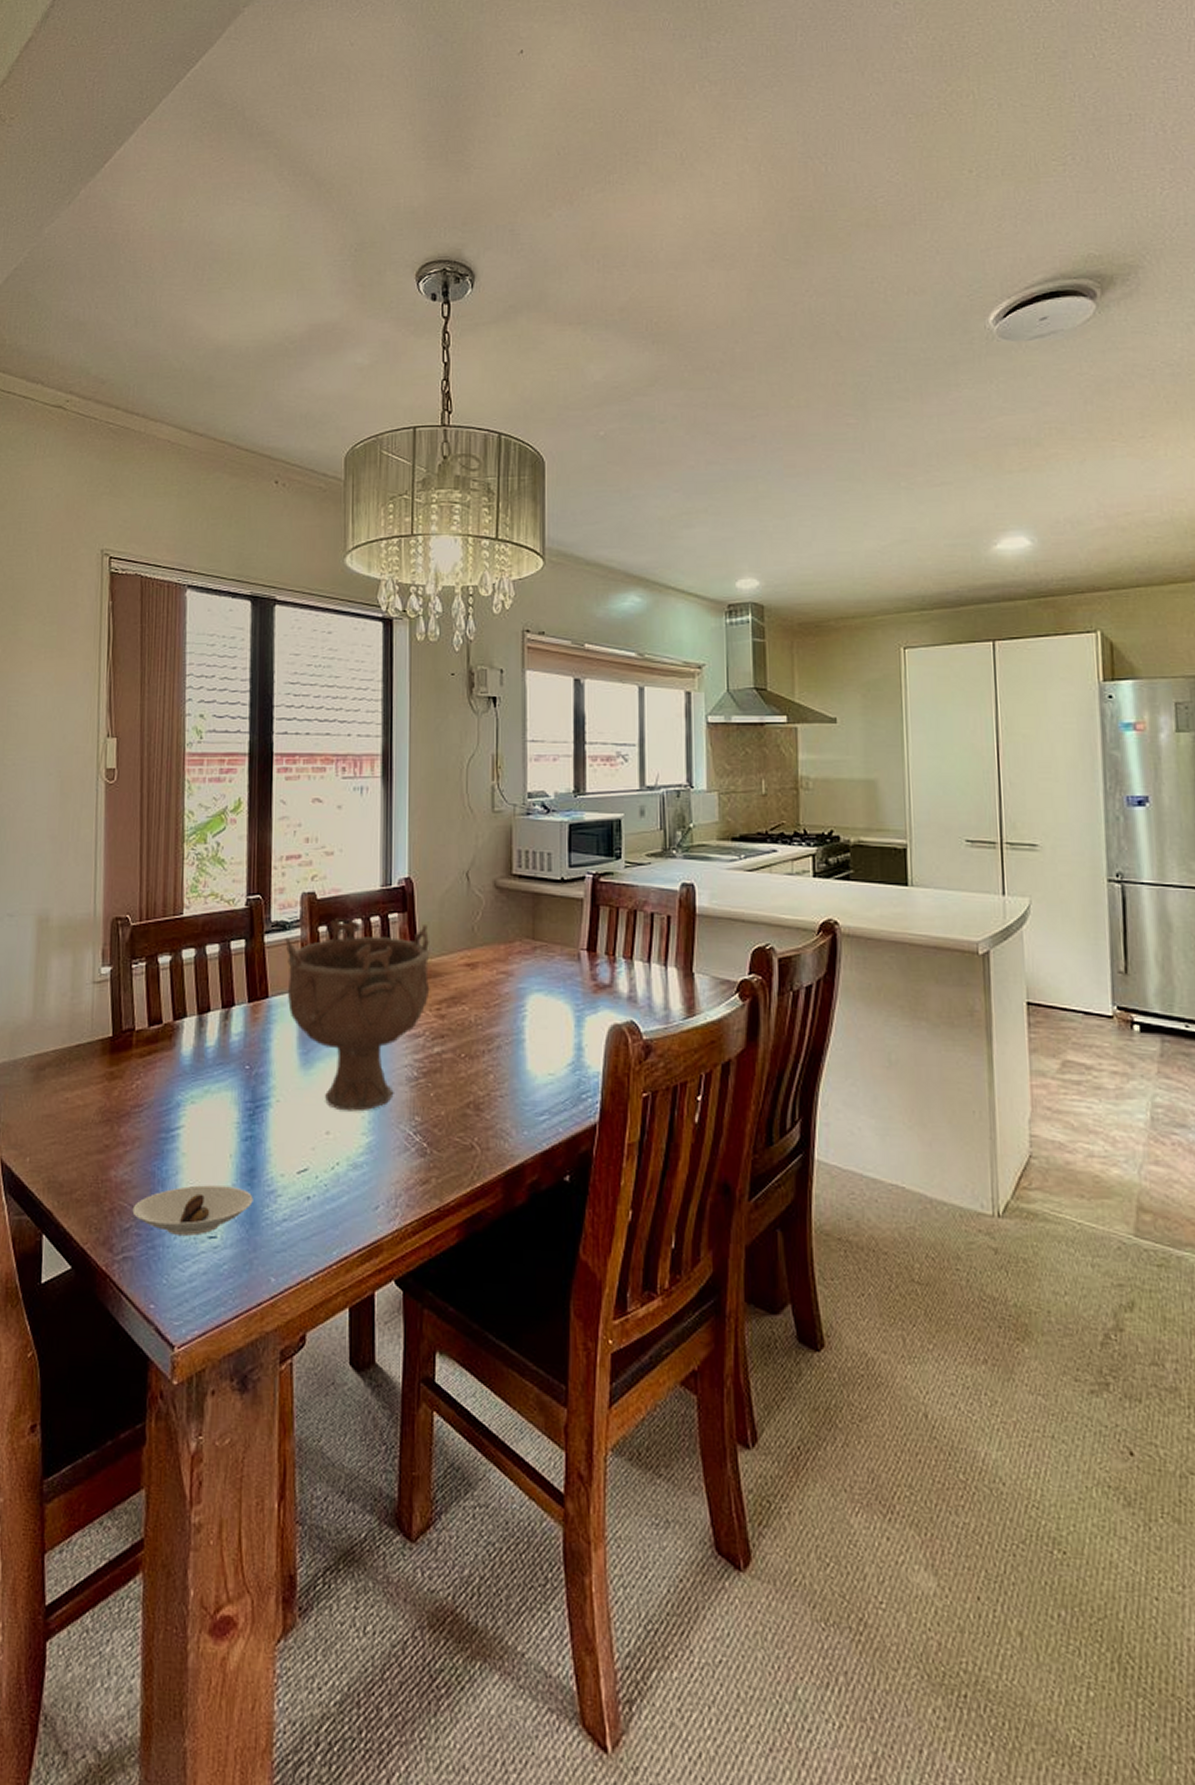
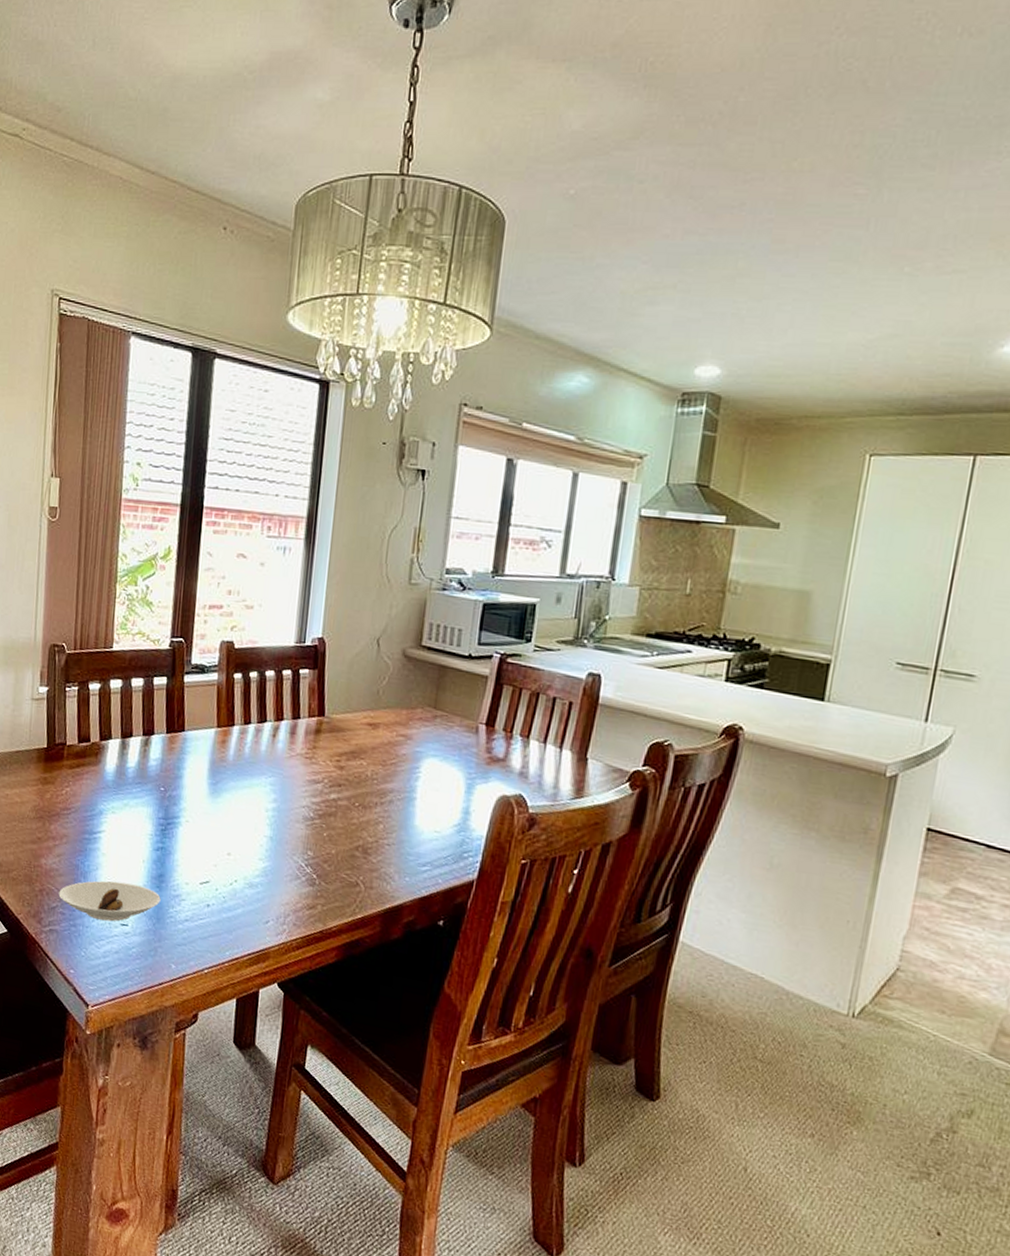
decorative bowl: present [285,919,431,1112] -> none [201,668,337,840]

